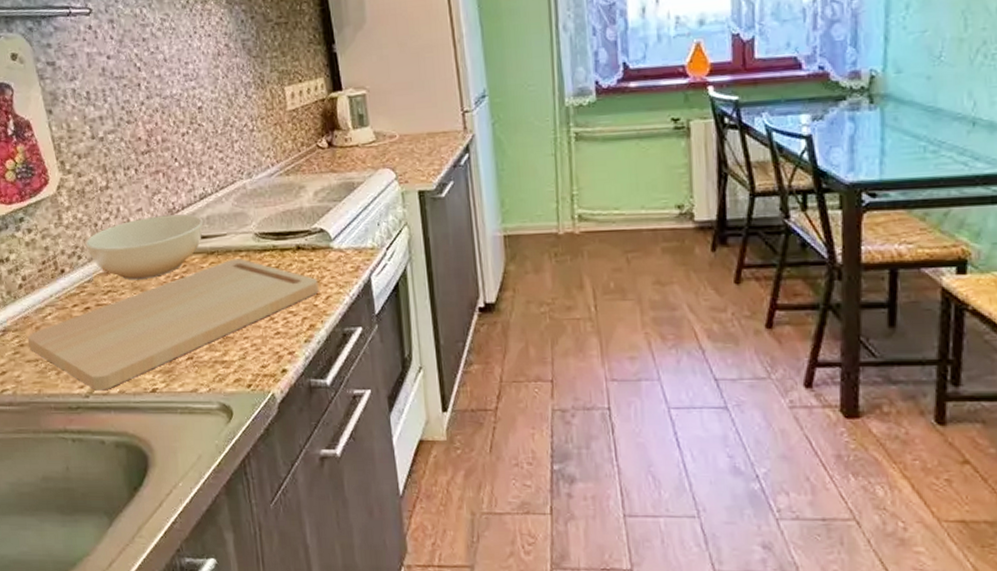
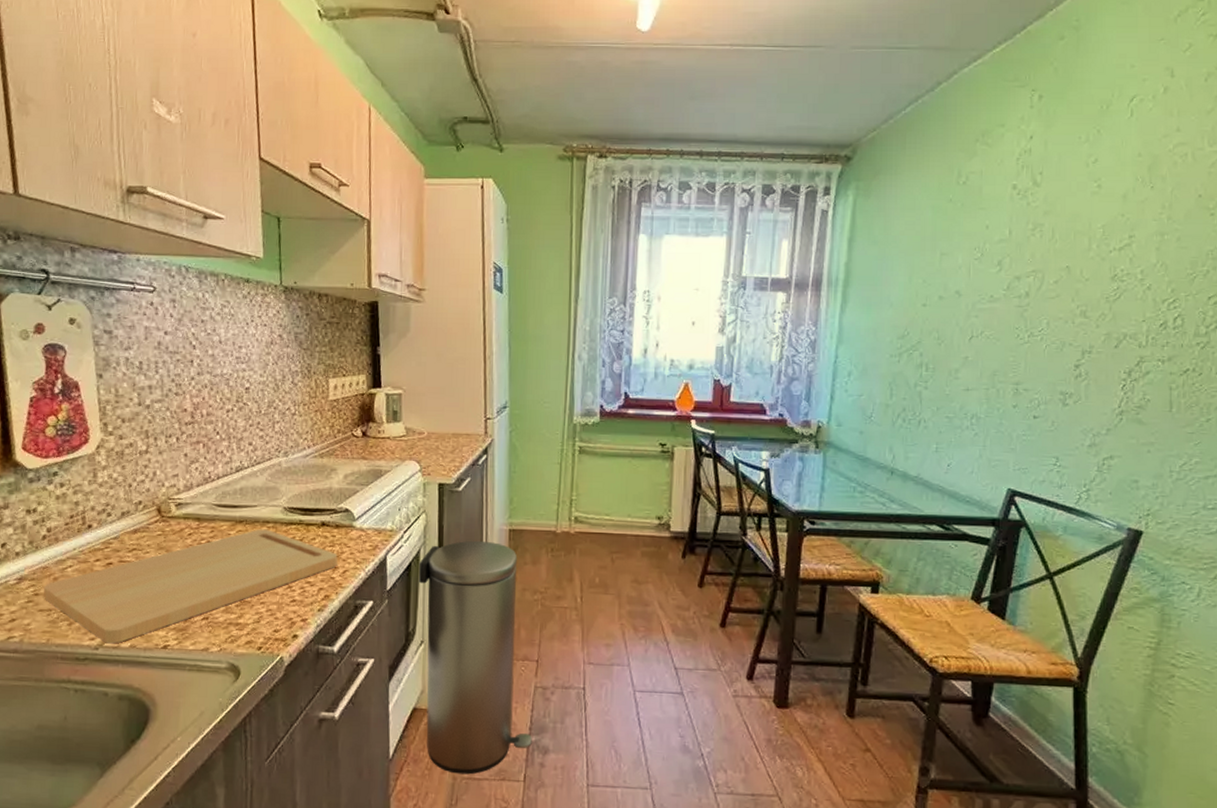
bowl: present [84,214,203,280] -> none [116,483,236,541]
pedal bin: none [407,251,556,509] -> present [418,540,532,775]

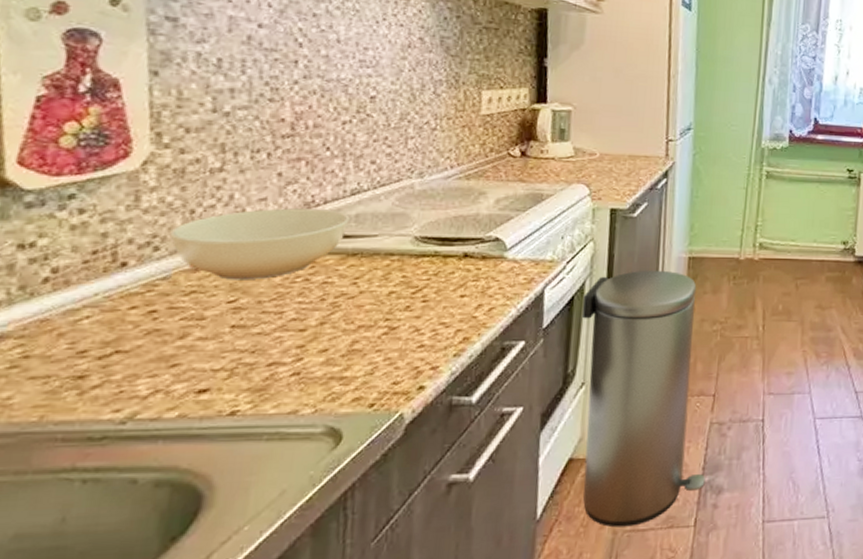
cutting board: present [43,529,338,644] -> none [38,262,483,415]
bowl: none [116,483,236,541] -> present [168,208,350,280]

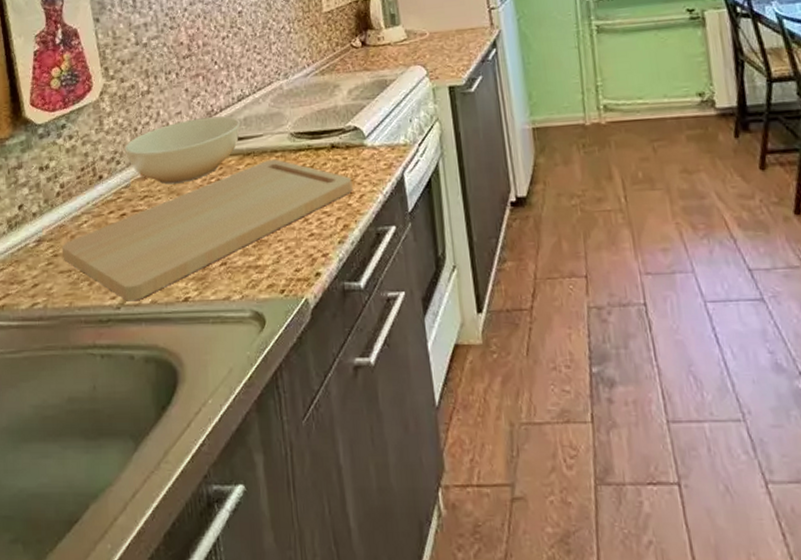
cutting board: none [38,262,483,415] -> present [61,159,353,302]
pedal bin: present [582,270,705,527] -> none [439,144,595,419]

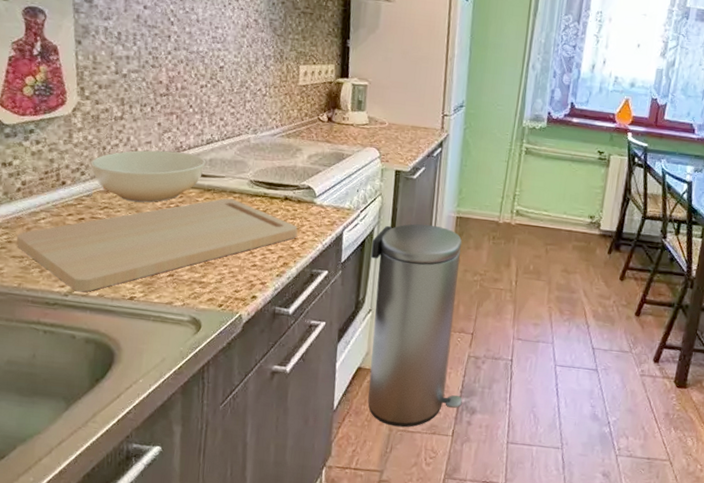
pedal bin: none [439,144,595,419] -> present [368,224,463,427]

